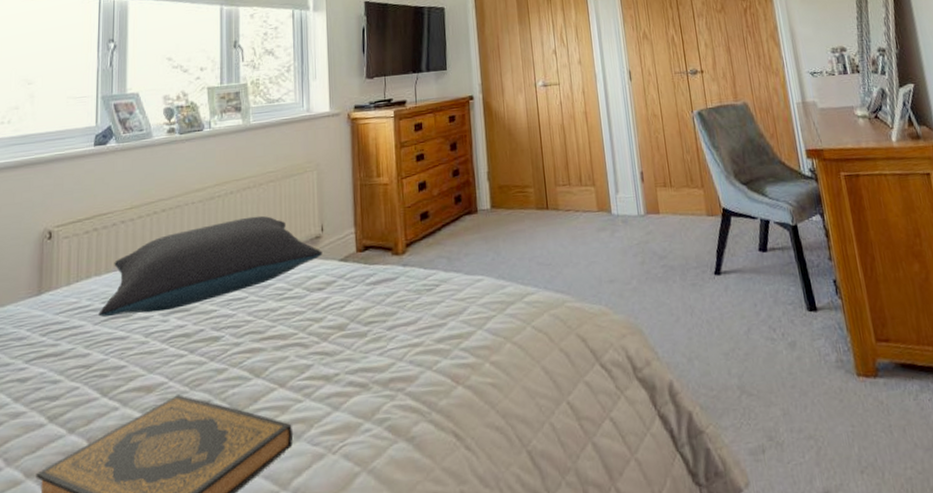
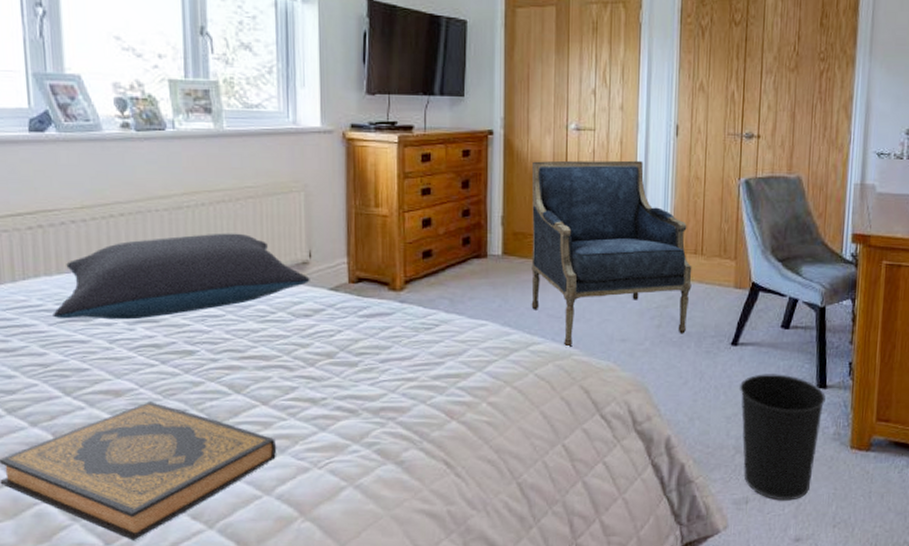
armchair: none [509,106,669,296] -> present [531,160,692,348]
wastebasket: none [730,300,826,446] -> present [739,374,825,501]

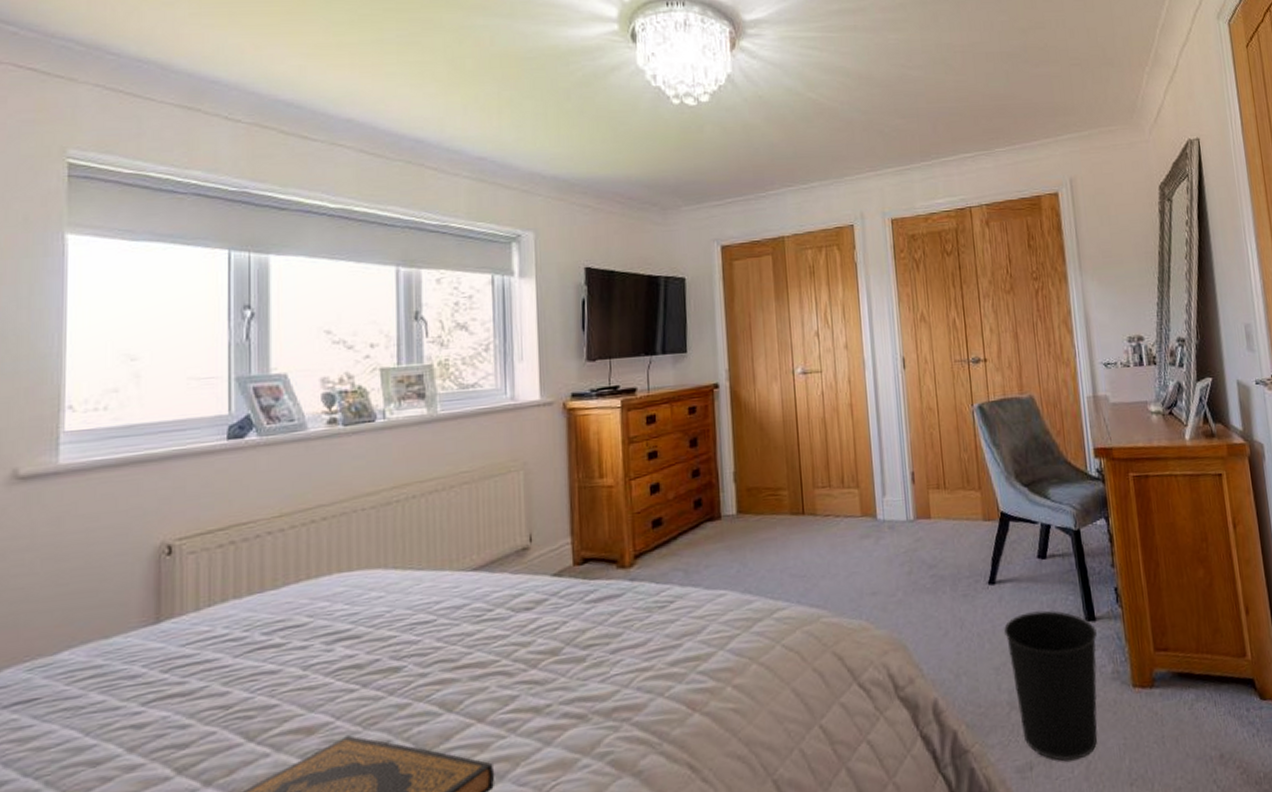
pillow: present [53,233,310,320] -> none [240,524,531,649]
armchair: present [531,160,692,348] -> none [761,397,939,611]

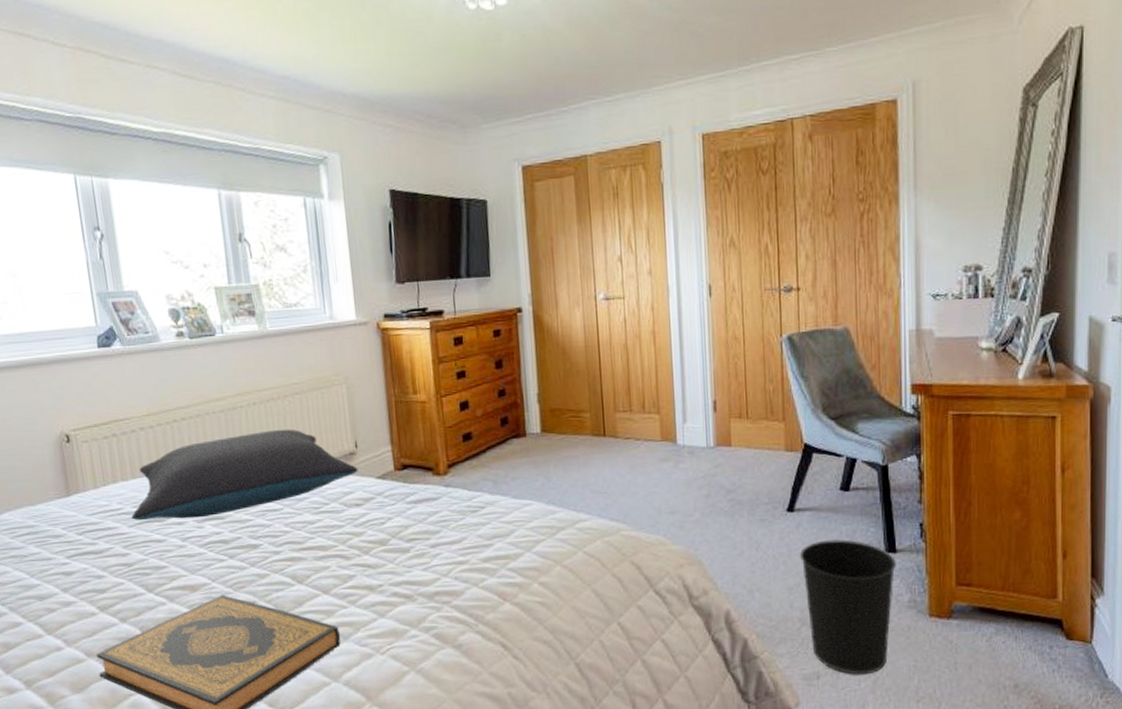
pillow: none [240,524,531,649] -> present [131,429,358,521]

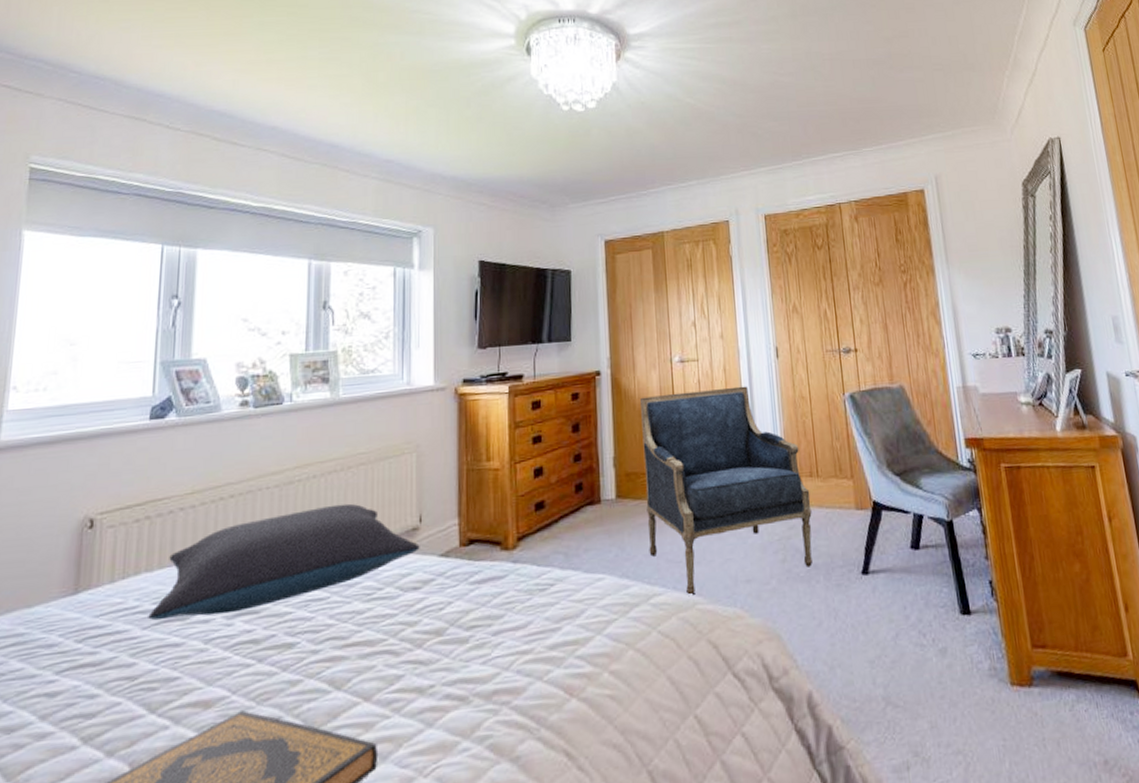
armchair: none [564,325,739,524] -> present [640,386,812,597]
wastebasket: present [799,539,896,675] -> none [877,602,976,762]

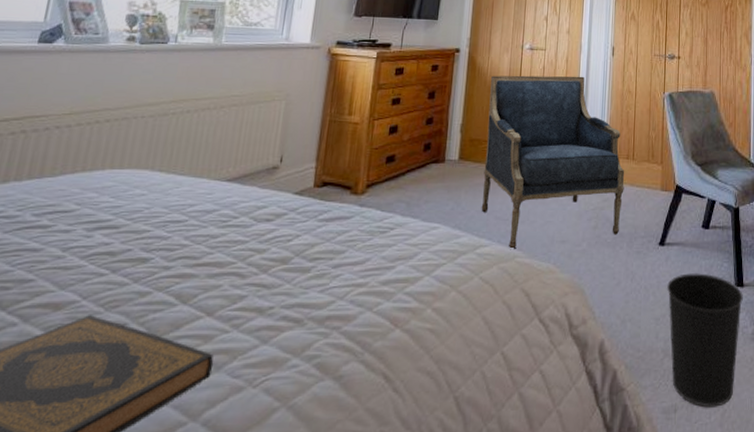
pillow: present [148,503,420,621] -> none [11,138,278,226]
wastebasket: none [877,602,976,762] -> present [666,273,743,408]

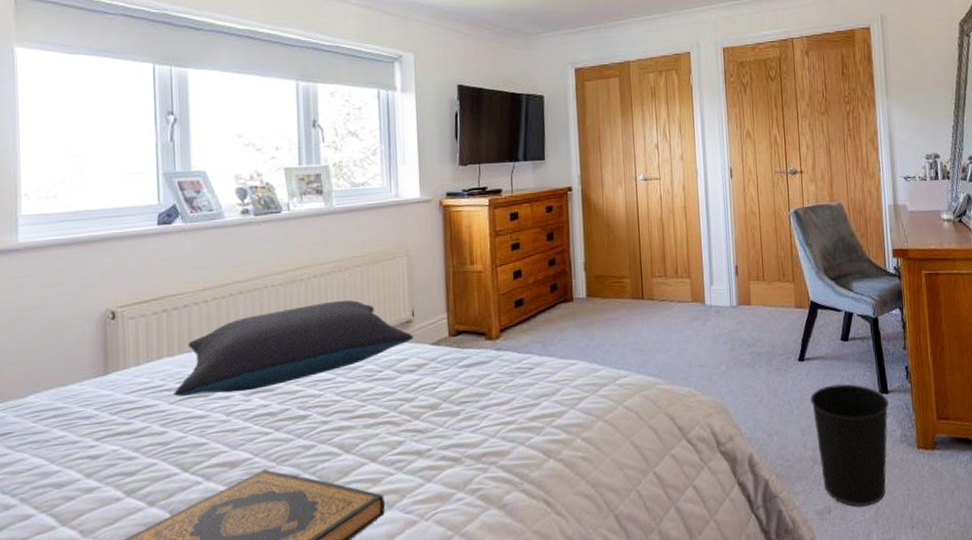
pillow: none [11,138,278,226] -> present [174,300,414,397]
armchair: present [481,75,625,250] -> none [608,202,758,379]

